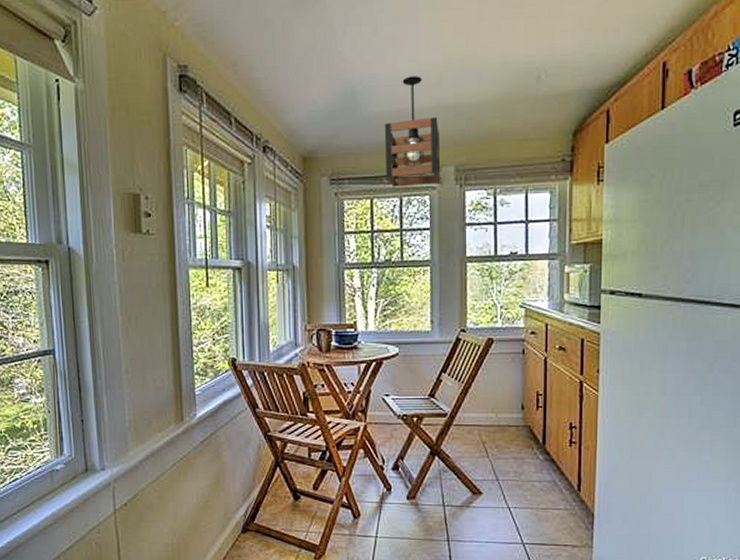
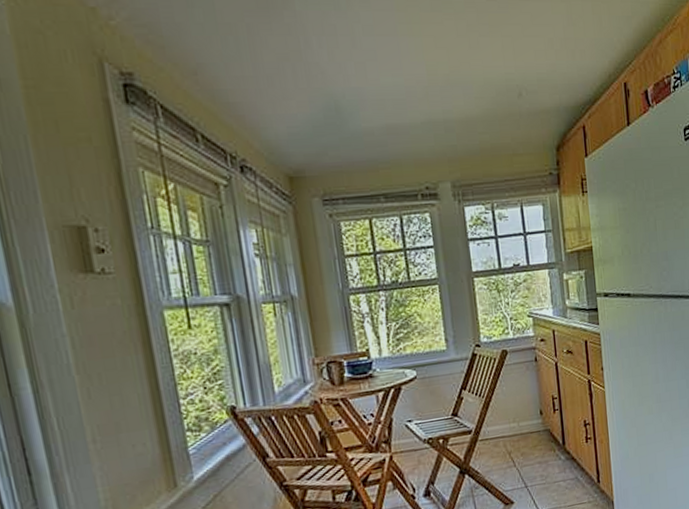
pendant light: present [384,76,441,187] -> none [374,91,439,206]

